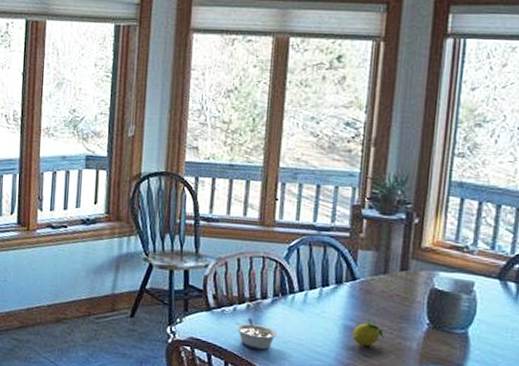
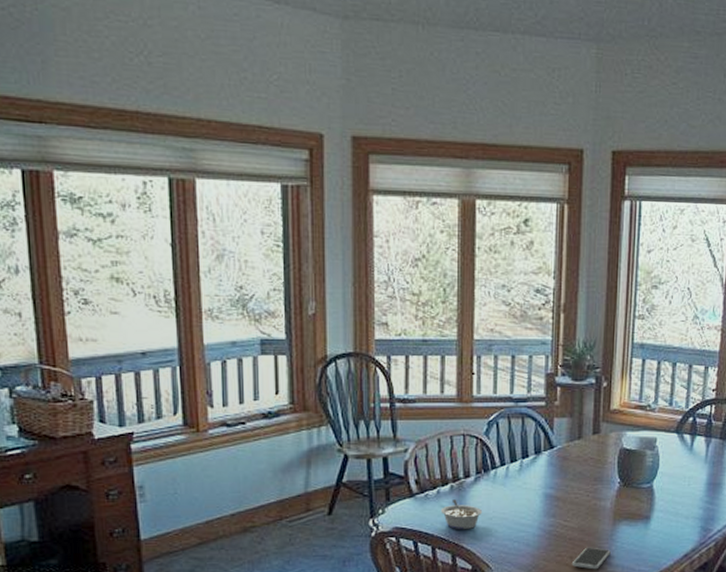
fruit: present [353,321,384,346] -> none [553,487,581,511]

